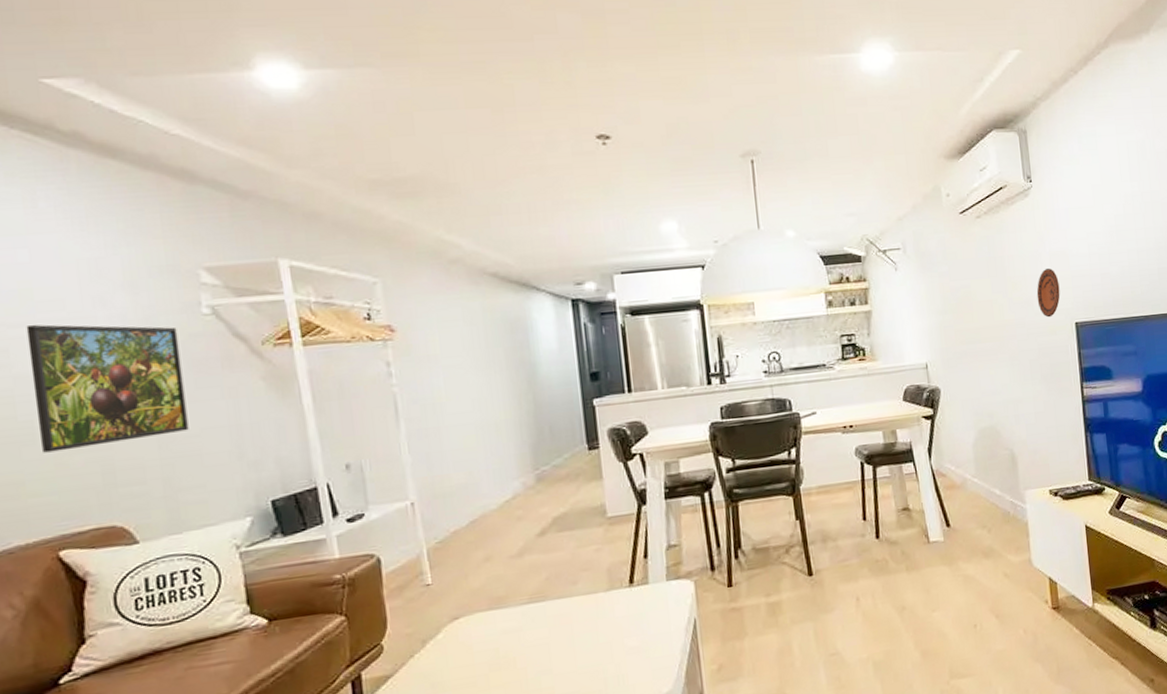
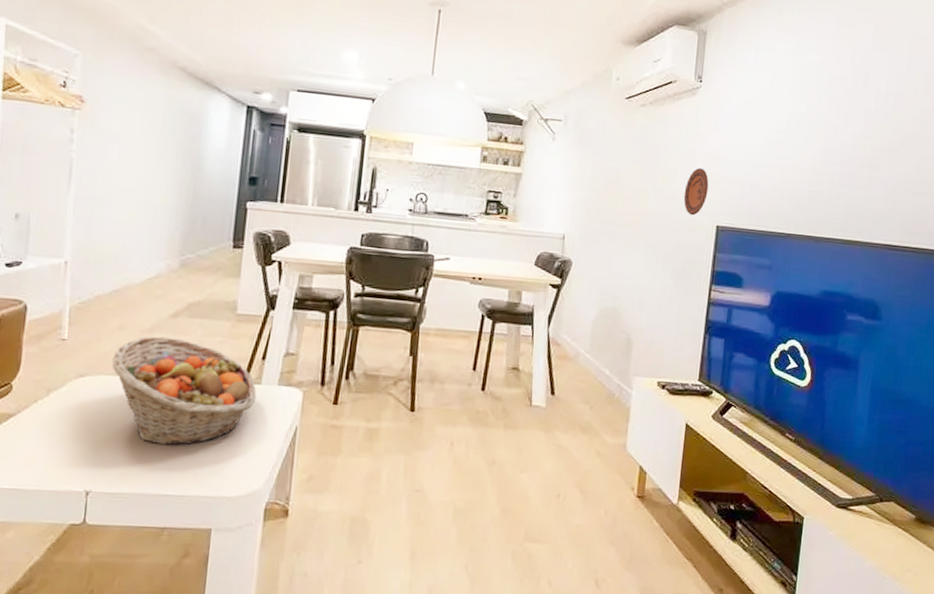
fruit basket: none [485,556,647,671] -> present [111,336,257,446]

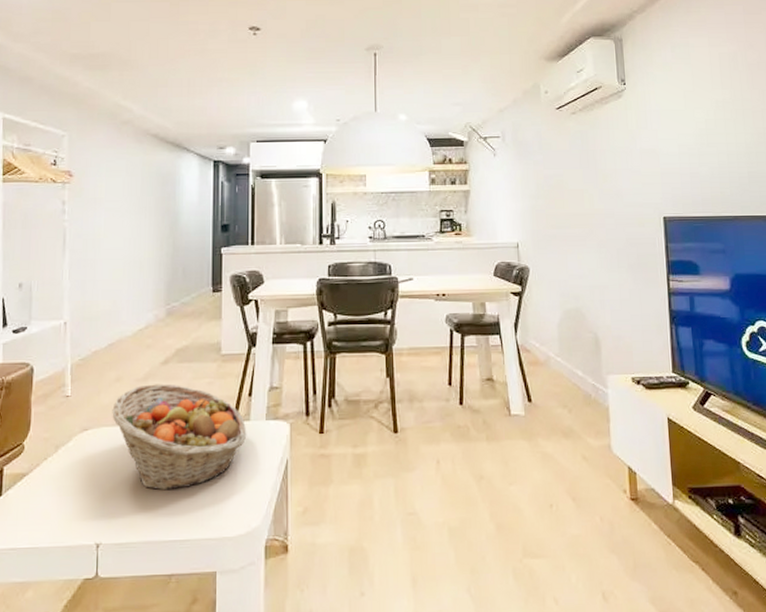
decorative plate: present [683,168,709,216] -> none [626,164,650,210]

